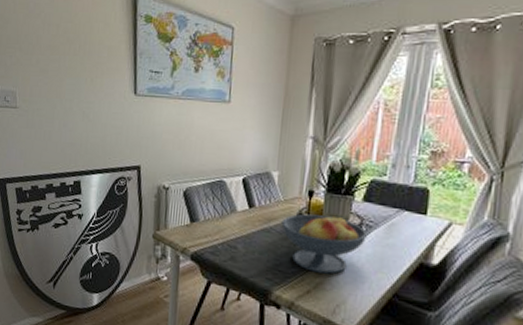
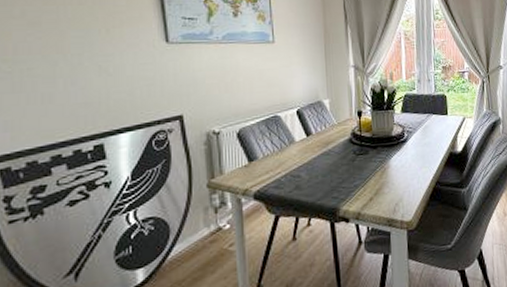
fruit bowl: present [281,214,367,274] -> none [338,127,409,181]

